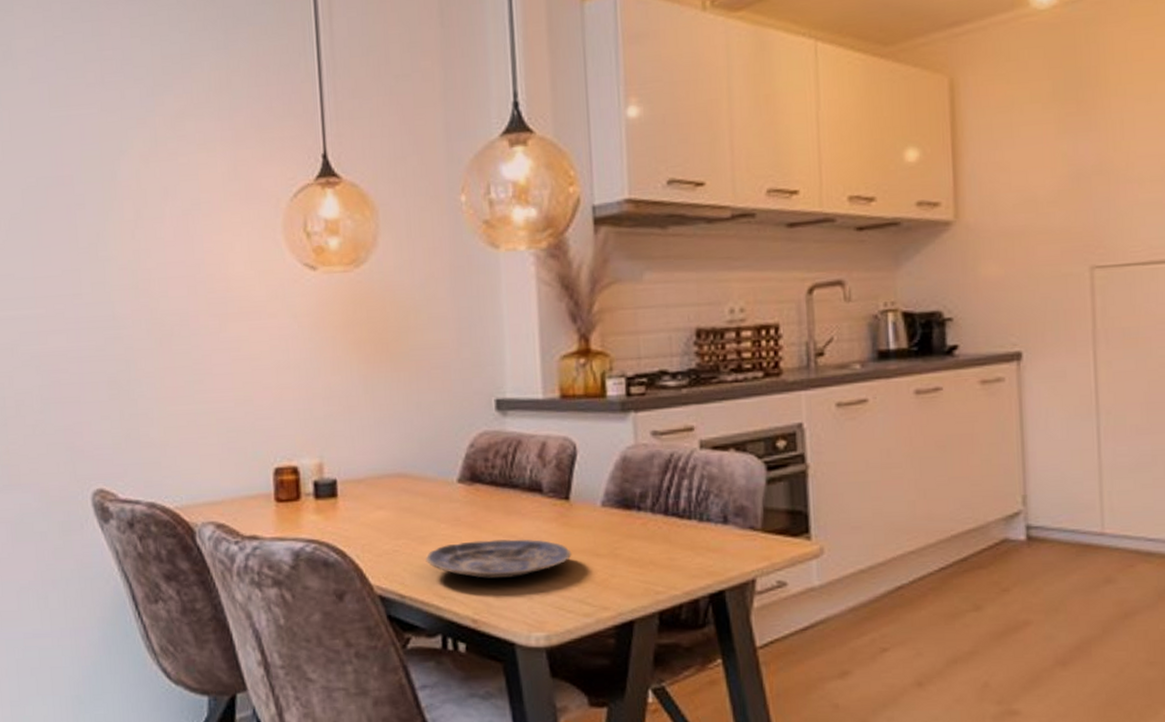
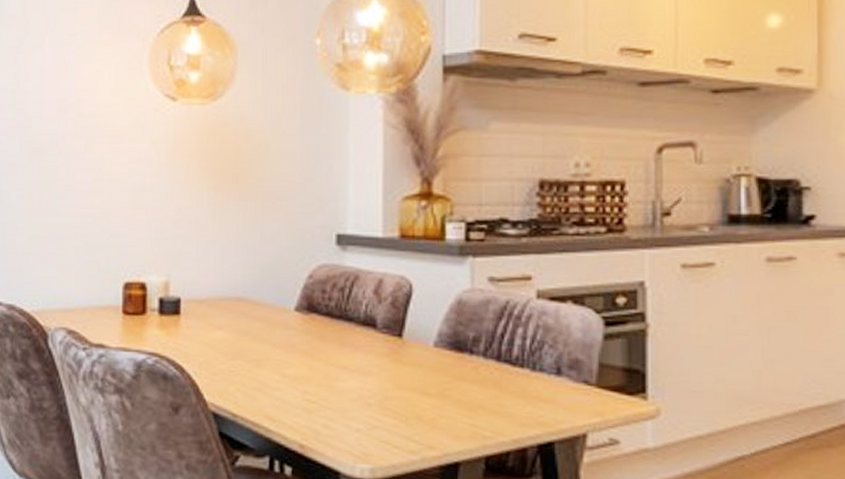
plate: present [425,539,572,579] -> none [259,368,401,408]

